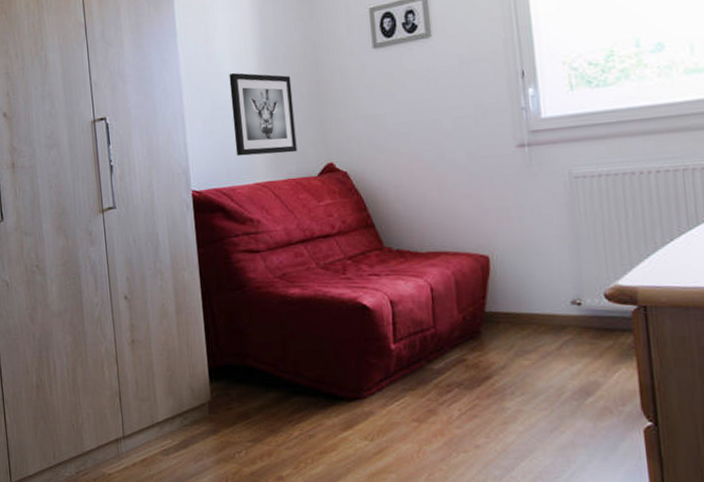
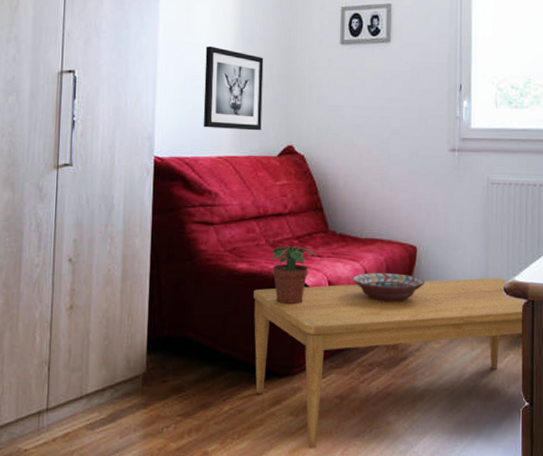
coffee table: none [310,283,634,474] -> present [253,277,524,449]
potted plant: none [324,267,374,327] -> present [272,246,317,305]
decorative bowl: none [416,287,503,319] -> present [352,273,424,302]

